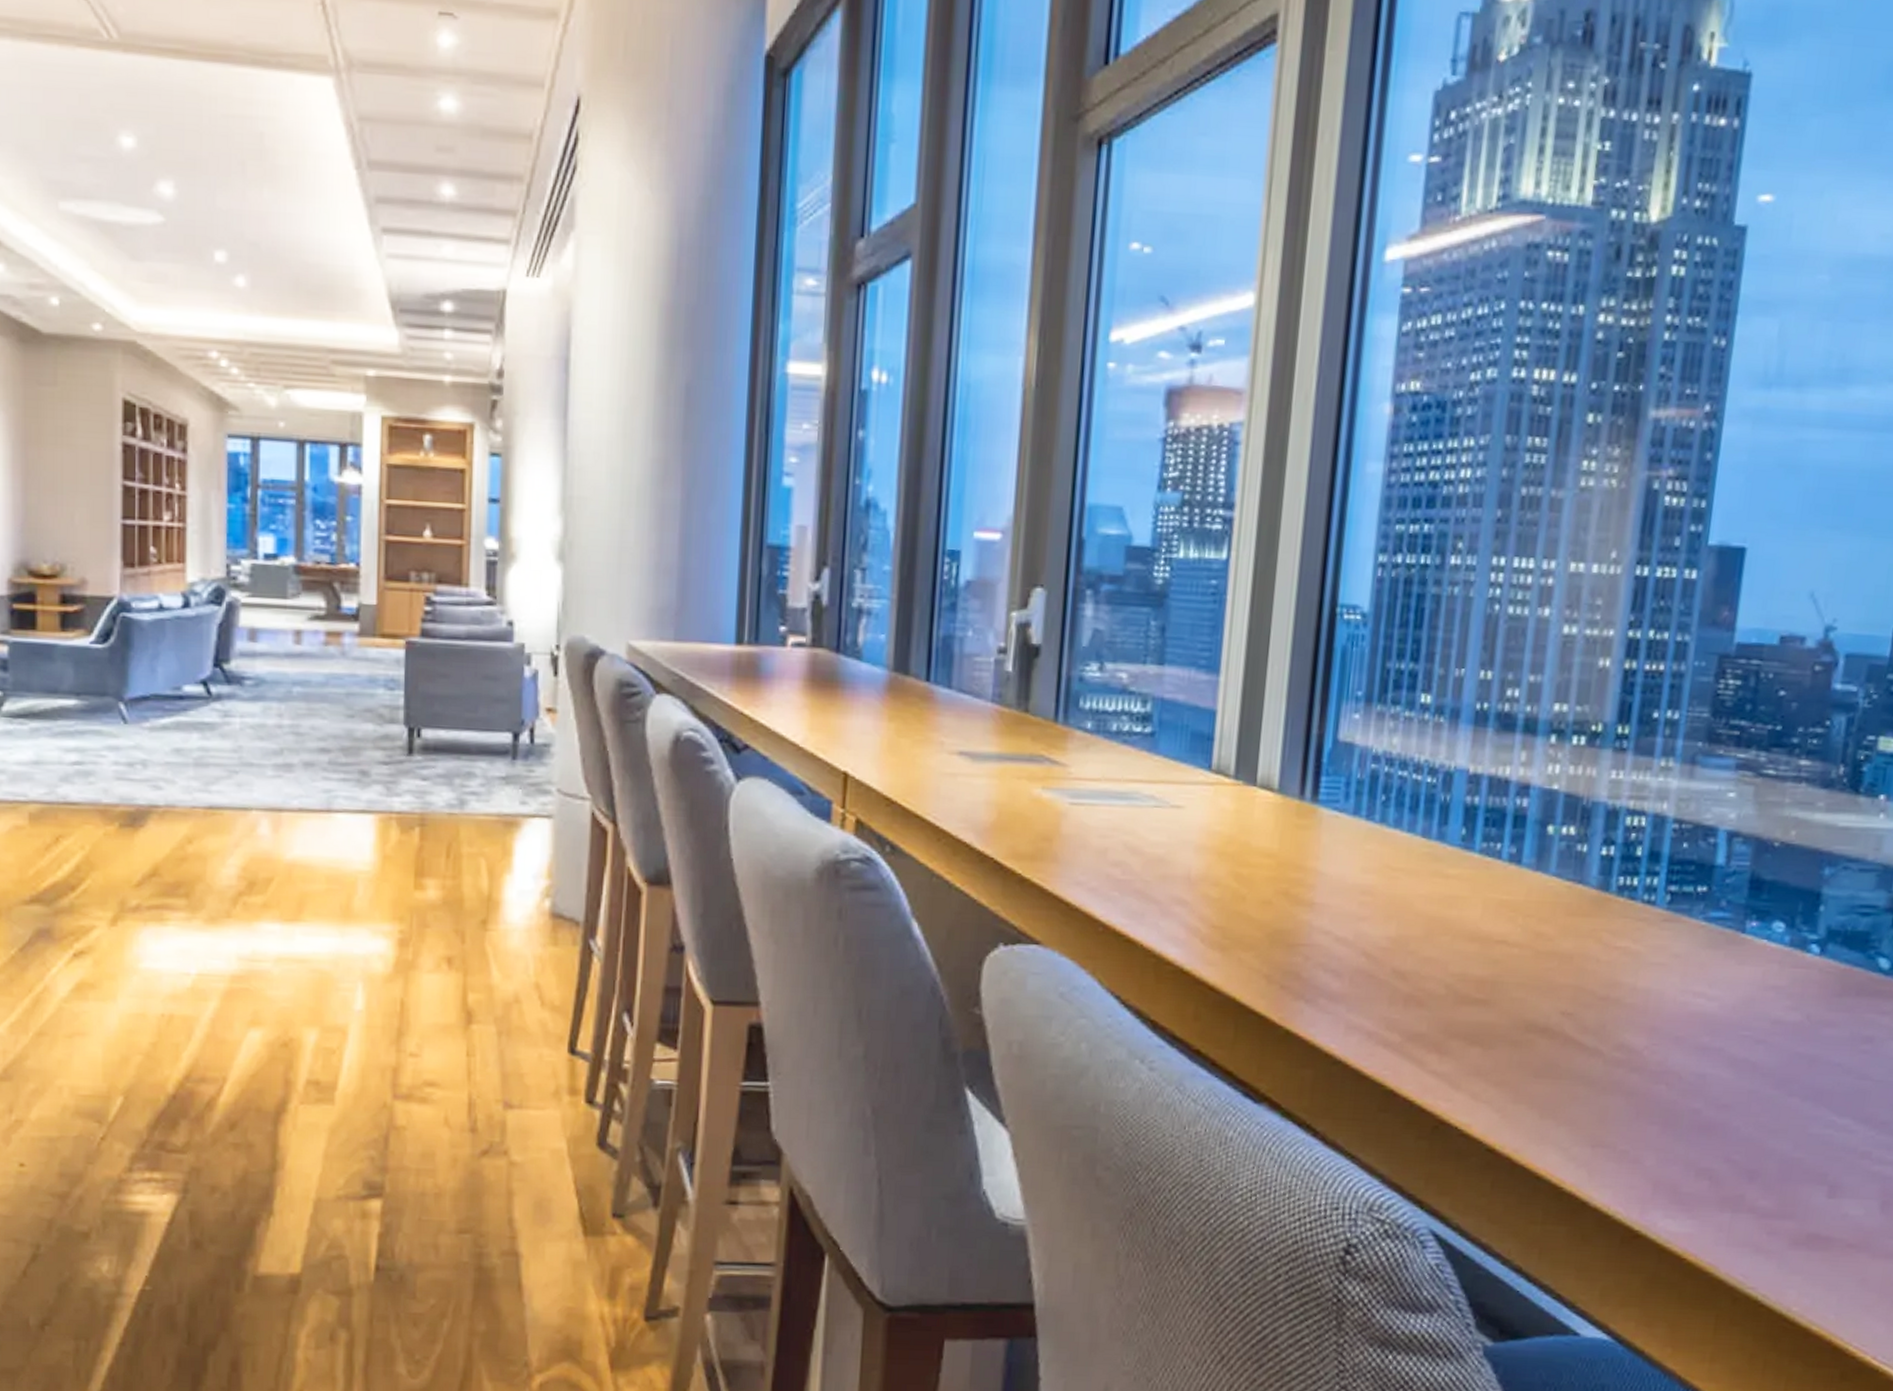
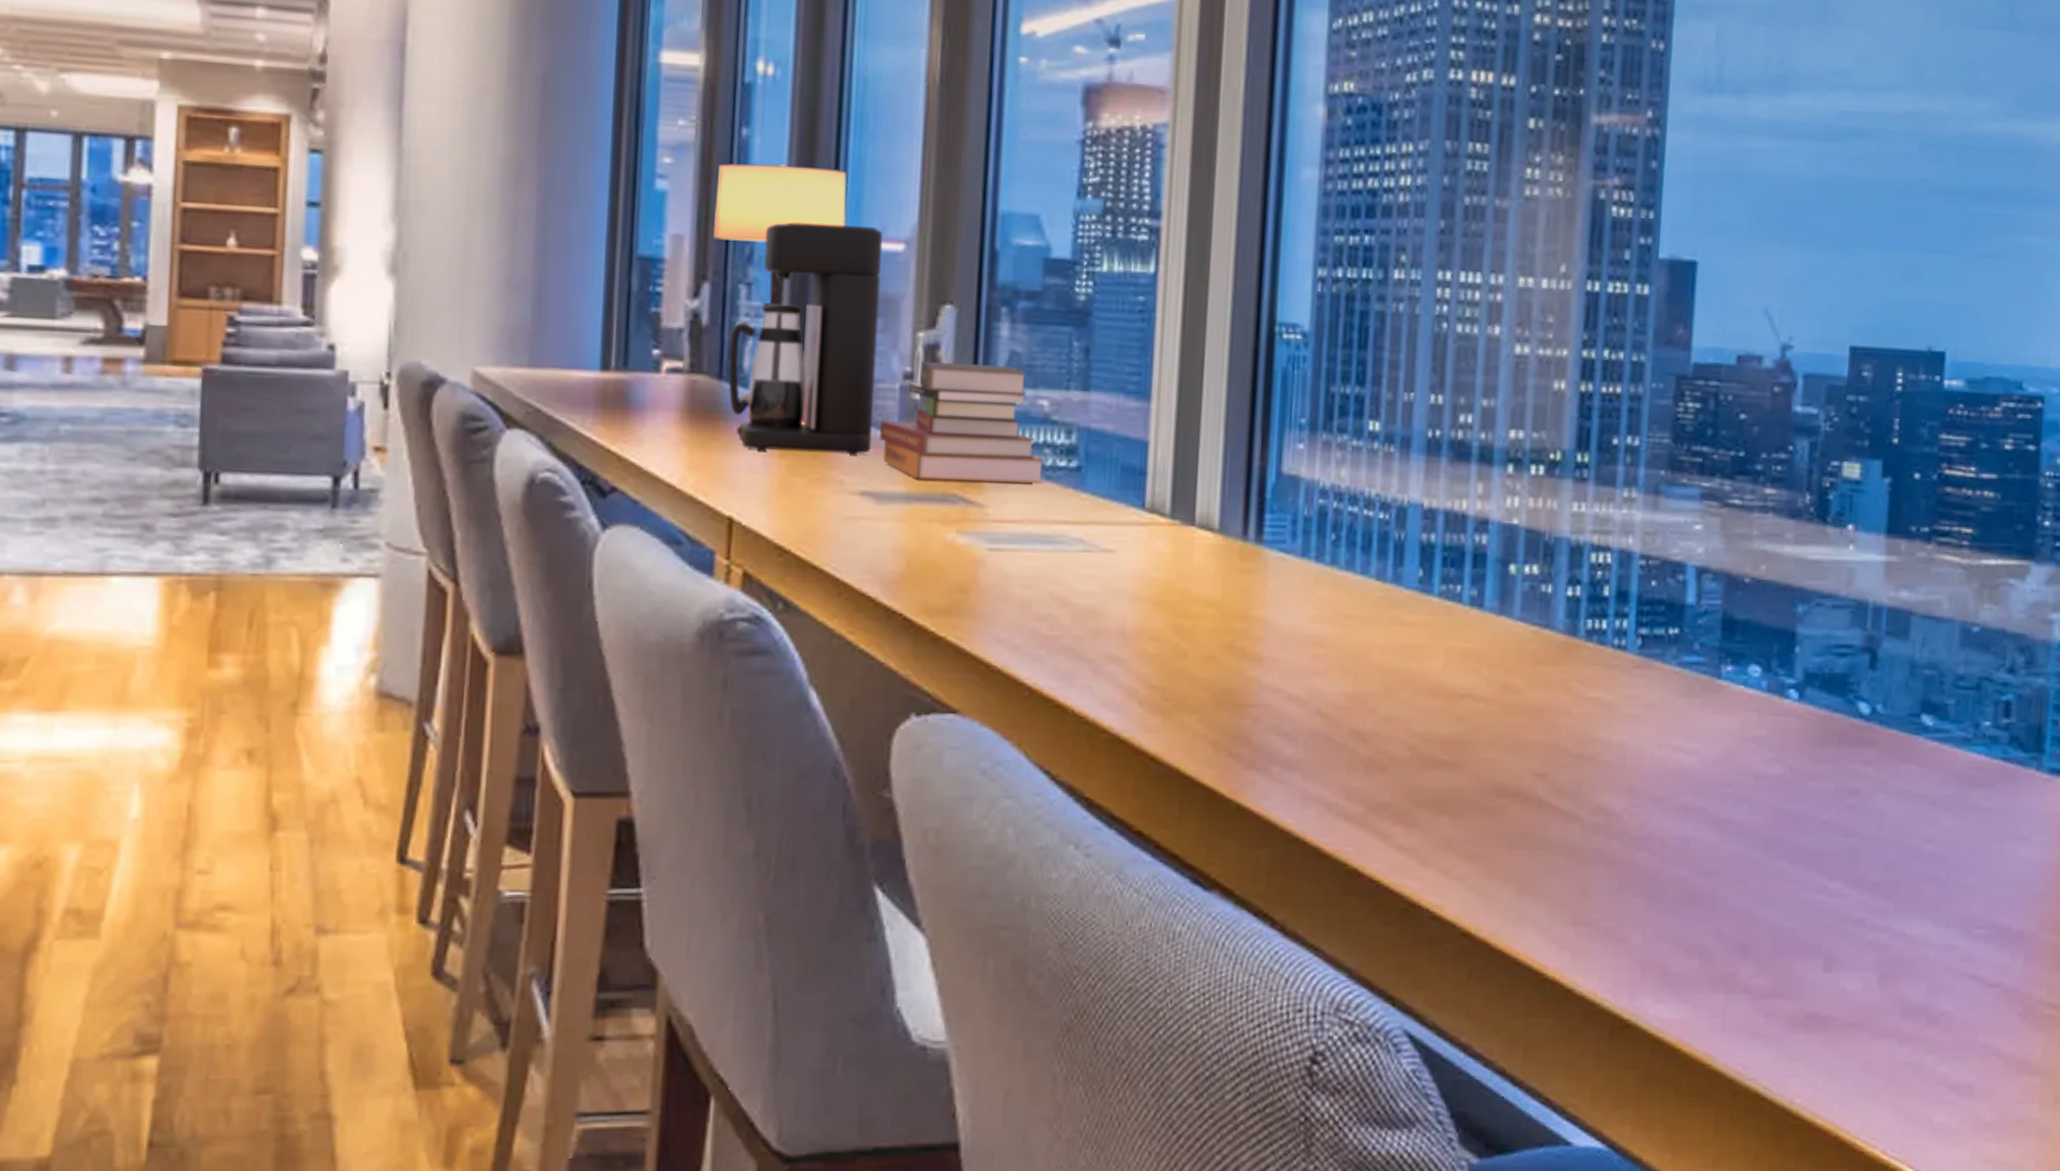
table lamp: none [833,461,950,673] -> present [713,163,847,403]
coffee maker: none [844,514,982,720] -> present [727,222,884,455]
books: none [976,638,1122,747] -> present [880,362,1045,483]

